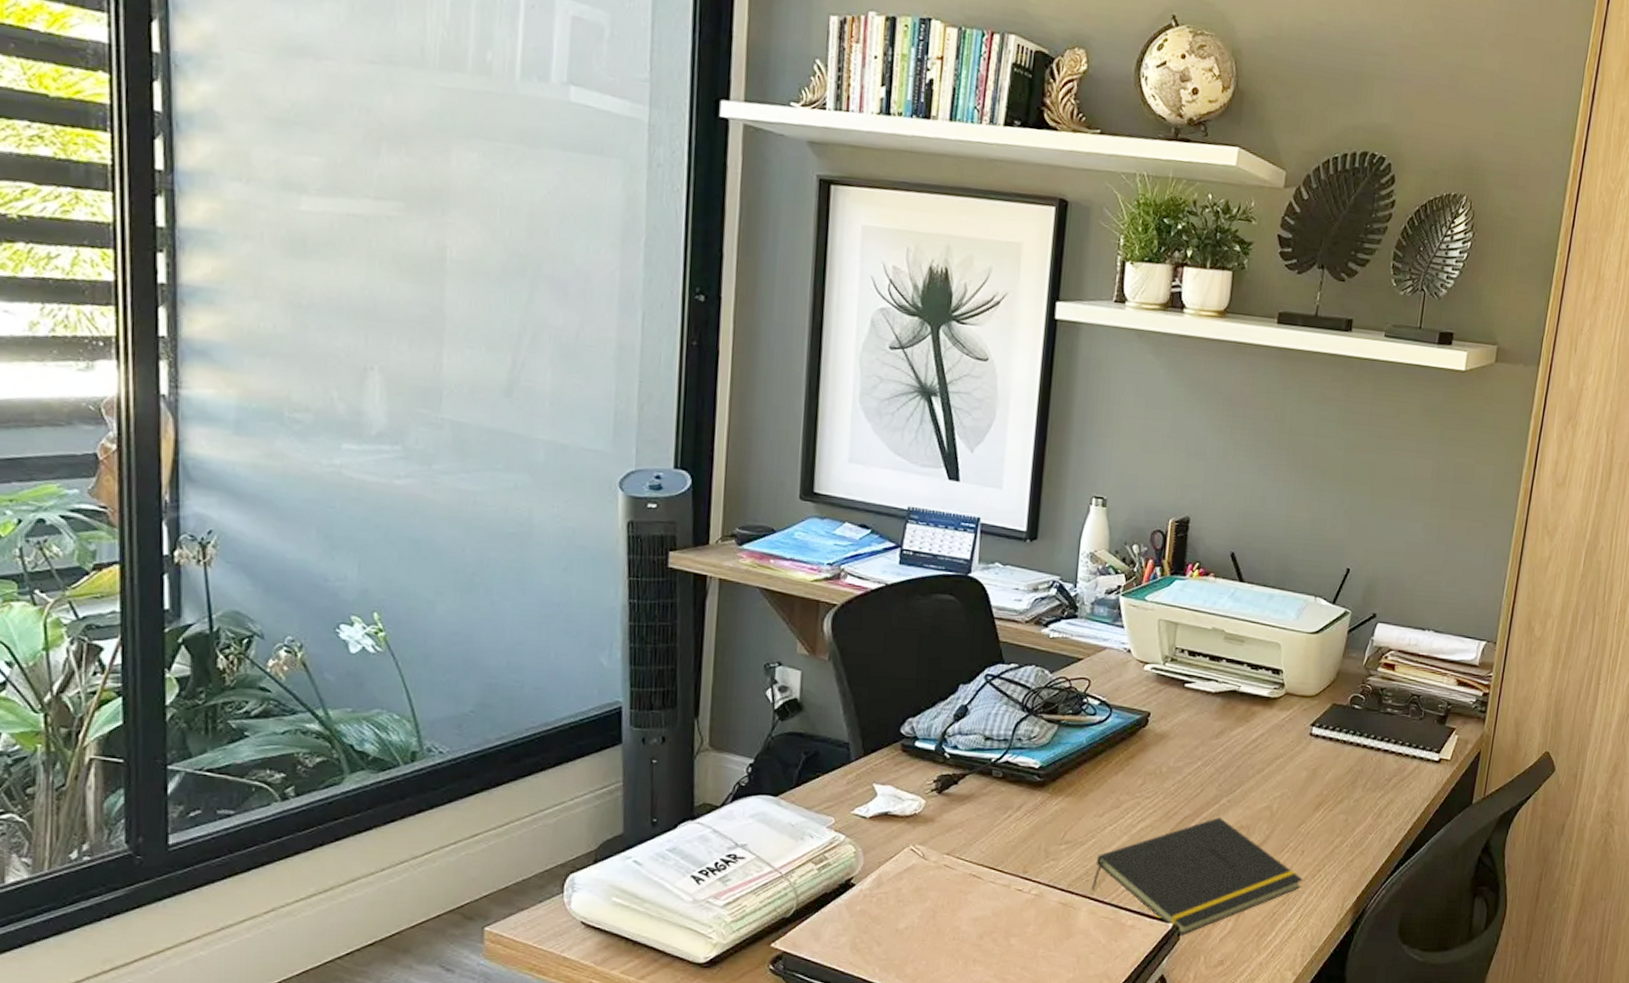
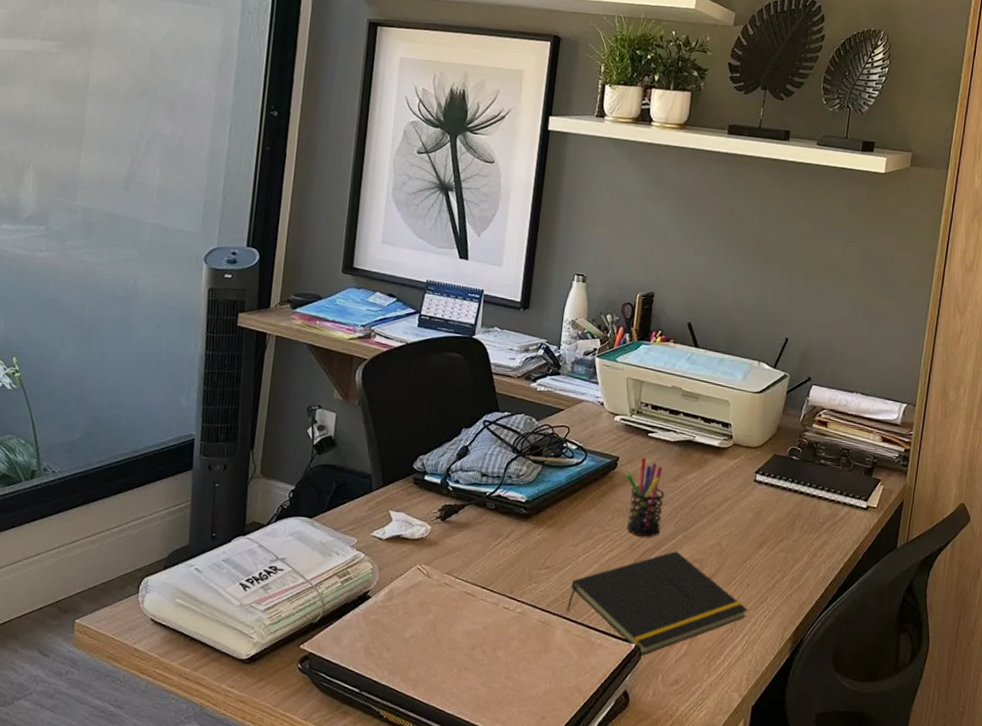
pen holder: none [1159,711,1205,803] -> present [626,457,665,538]

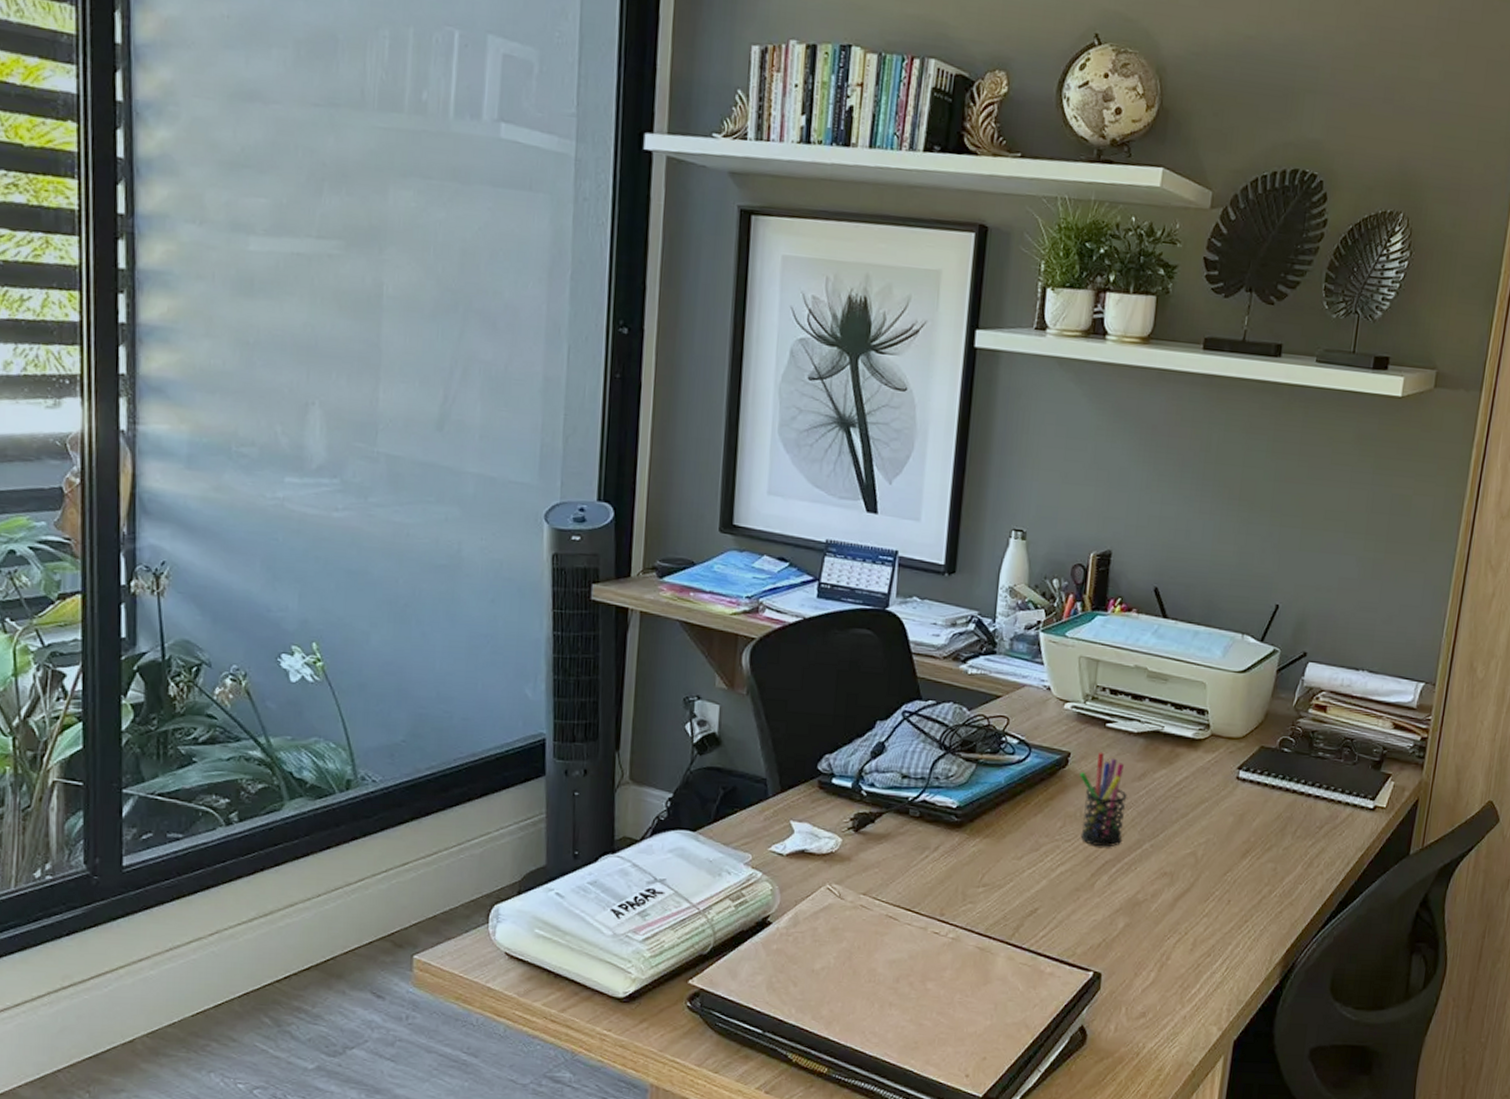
notepad: present [566,551,748,656] -> none [1008,863,1229,985]

